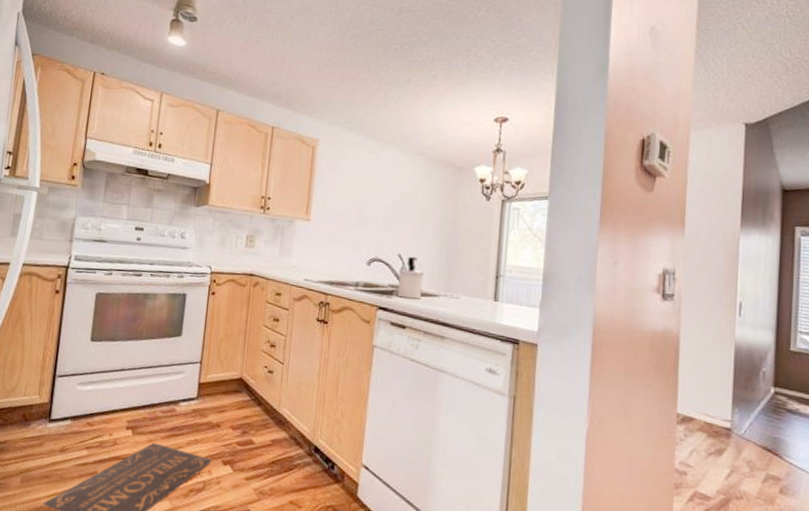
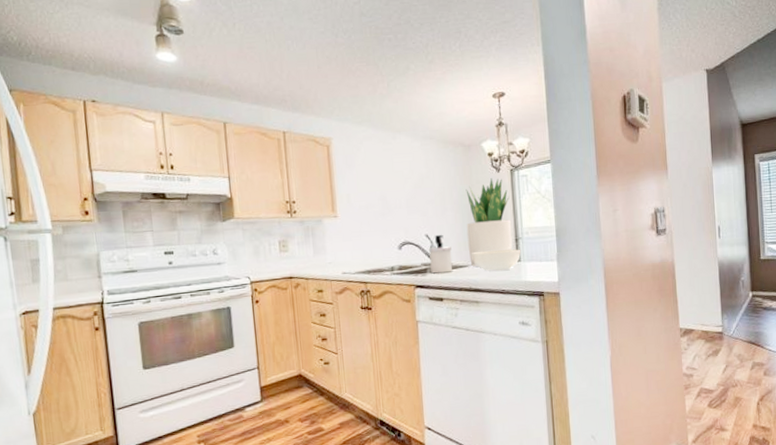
planter: none [441,206,496,300] -> present [466,178,513,268]
bowl: none [444,282,501,309] -> present [472,249,521,272]

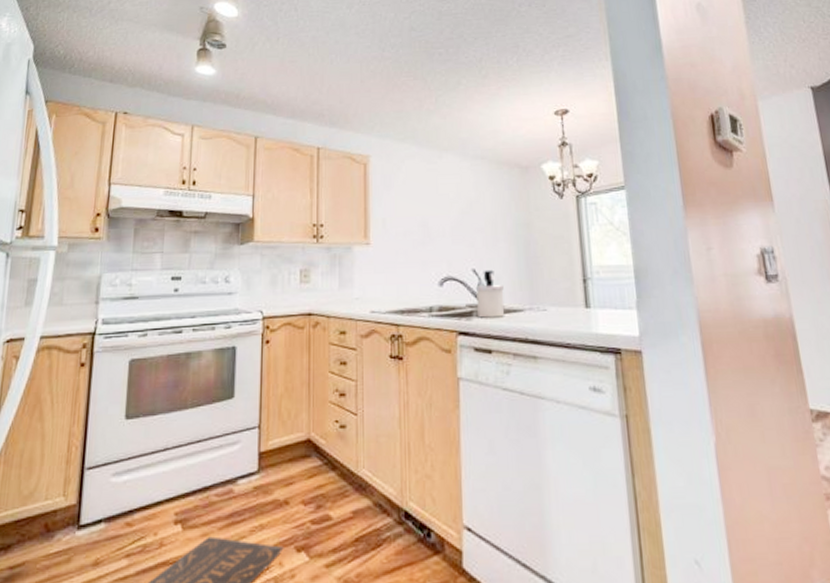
planter: present [466,178,513,268] -> none [522,205,580,313]
bowl: present [472,249,521,272] -> none [528,291,591,320]

